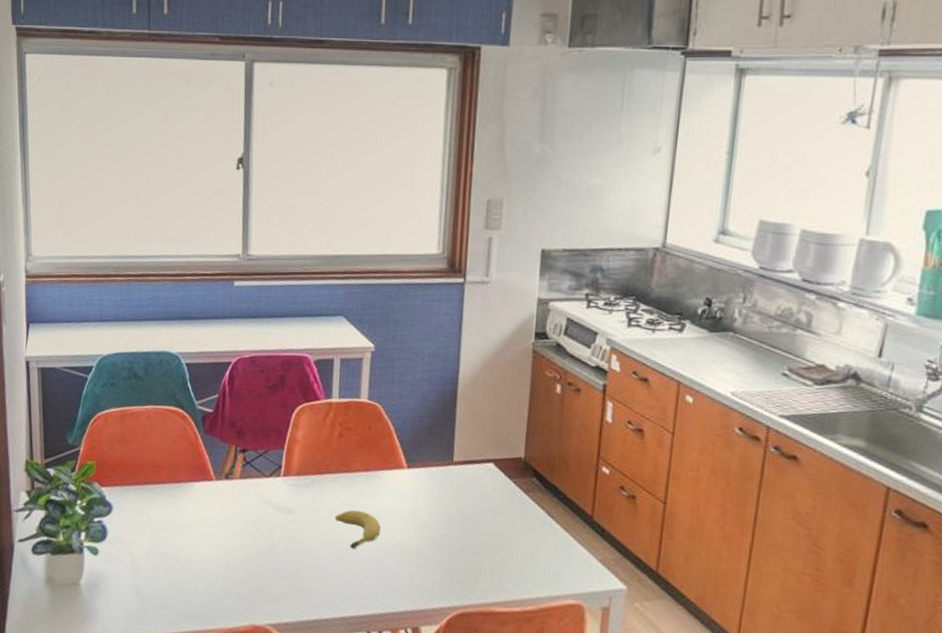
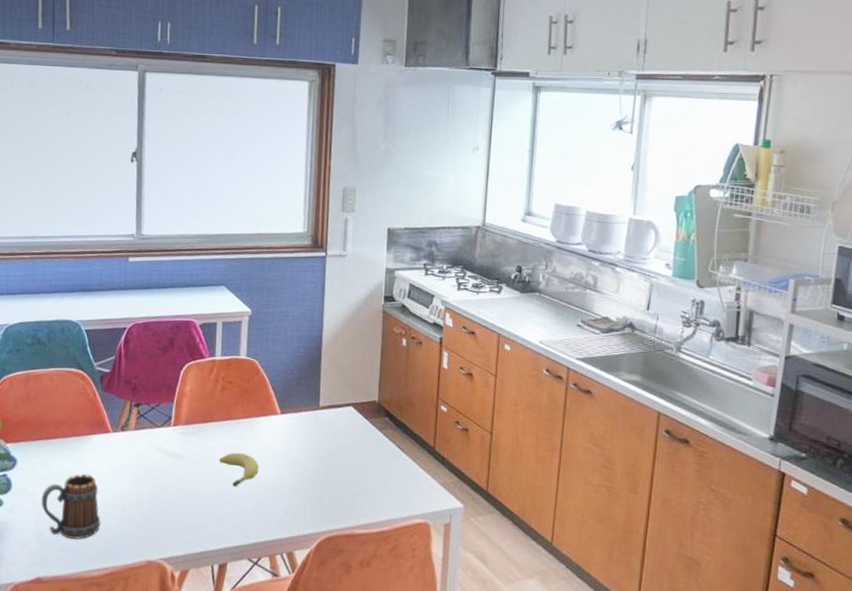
mug: none [138,525,203,597] -> present [41,474,101,539]

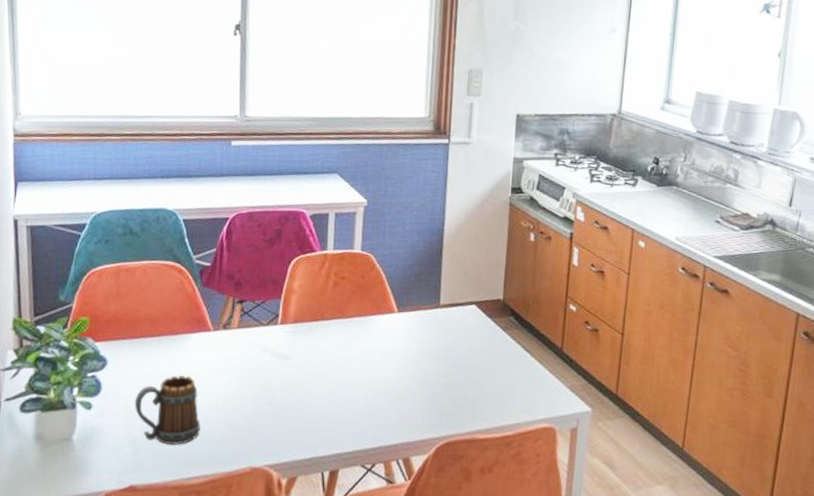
fruit: present [219,452,259,487] -> none [330,353,374,389]

